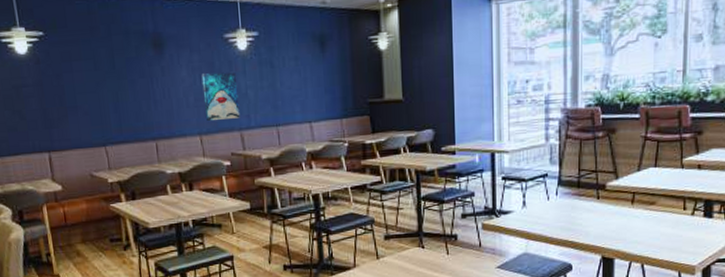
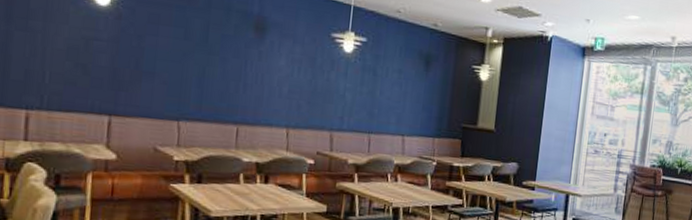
wall art: present [201,72,240,120] -> none [297,67,338,118]

